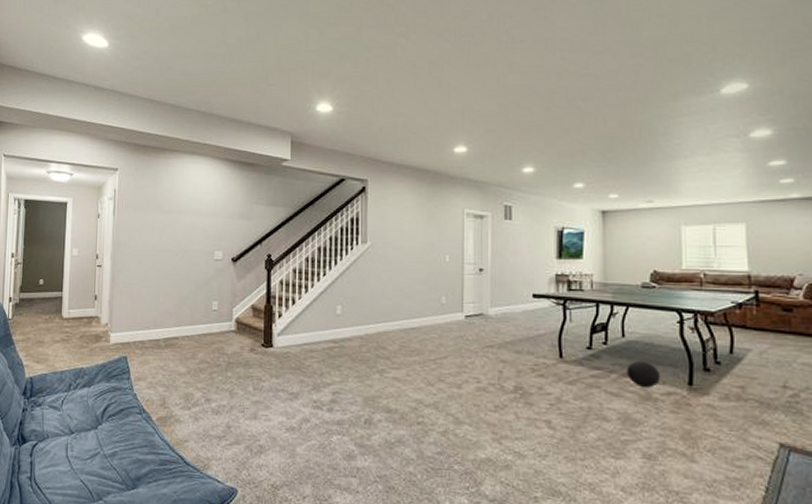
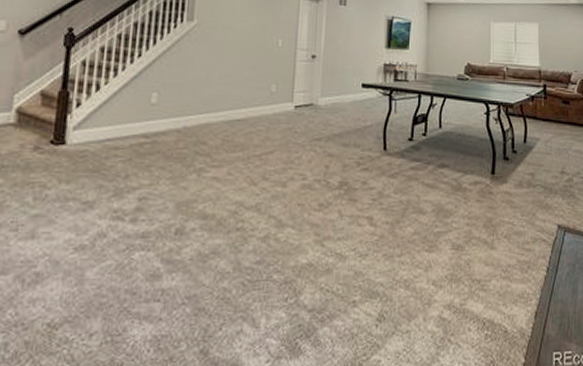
ball: present [626,360,661,388] -> none [441,151,470,178]

